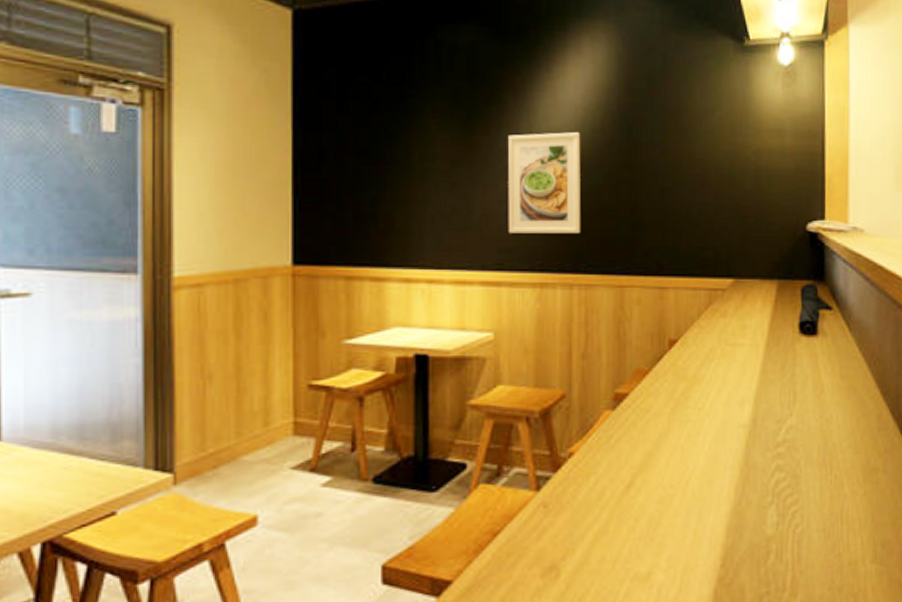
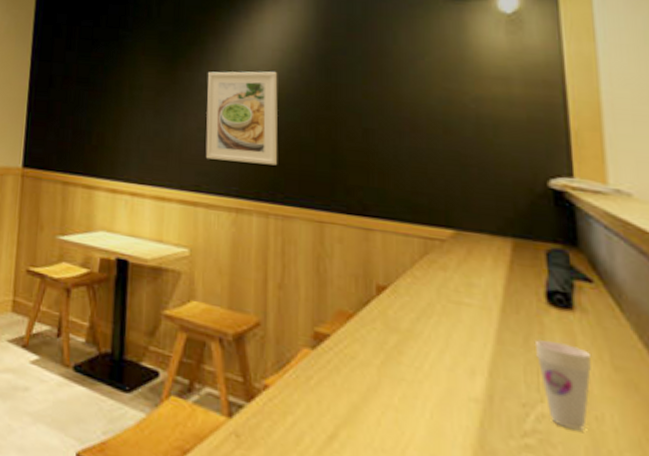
cup: none [788,363,827,433] -> present [534,338,592,430]

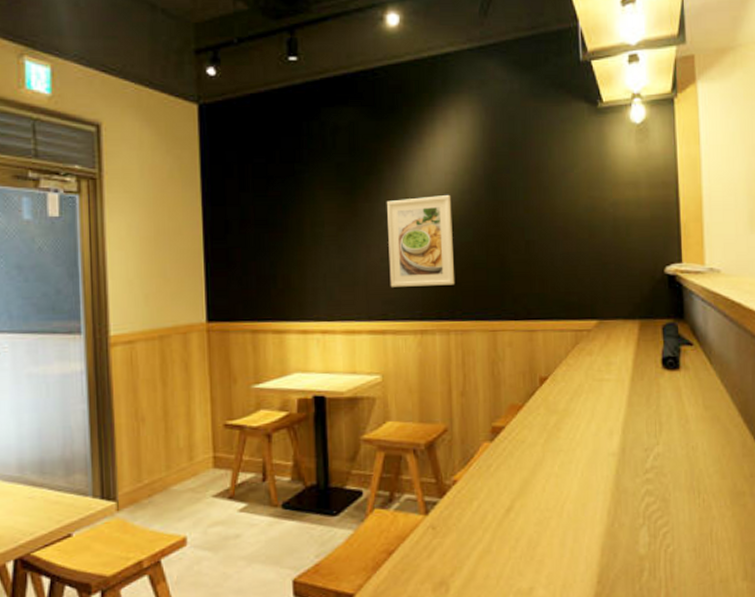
cup: present [534,338,592,430] -> none [653,395,691,460]

